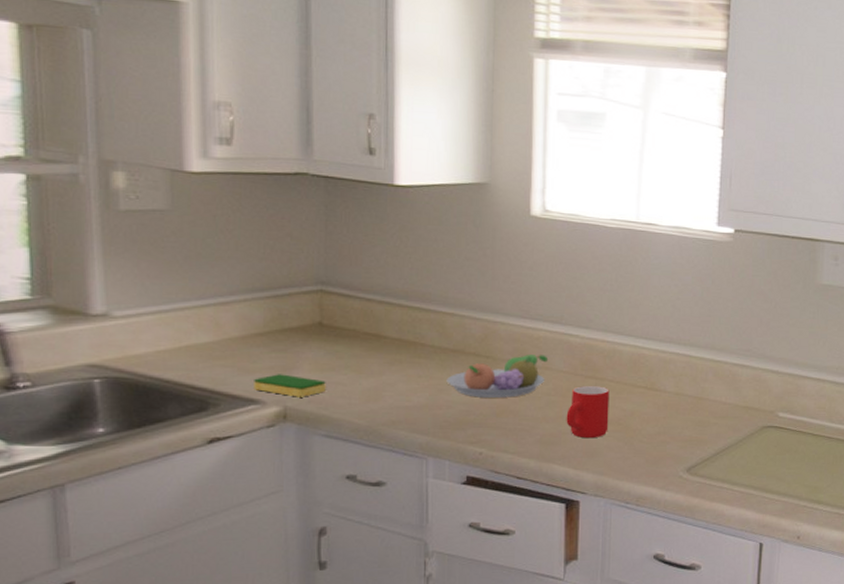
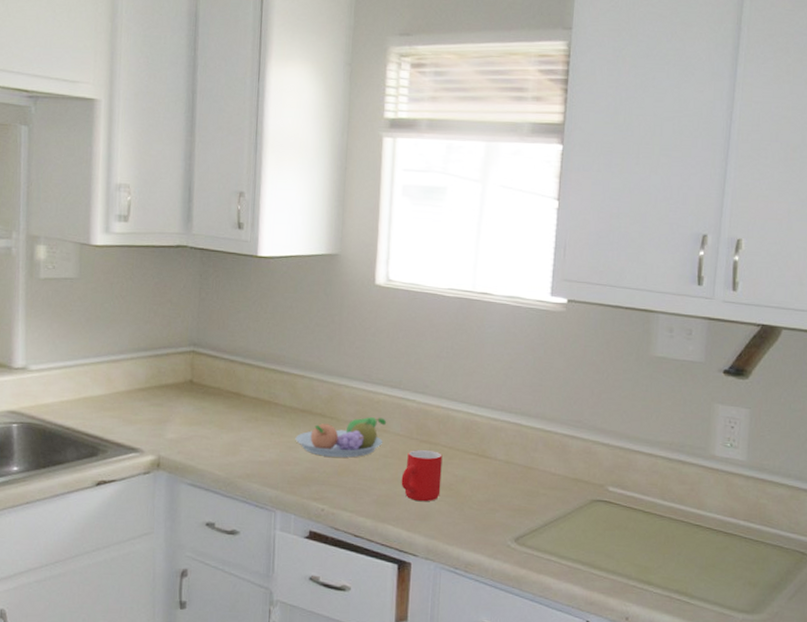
dish sponge: present [254,374,326,397] -> none [135,426,193,448]

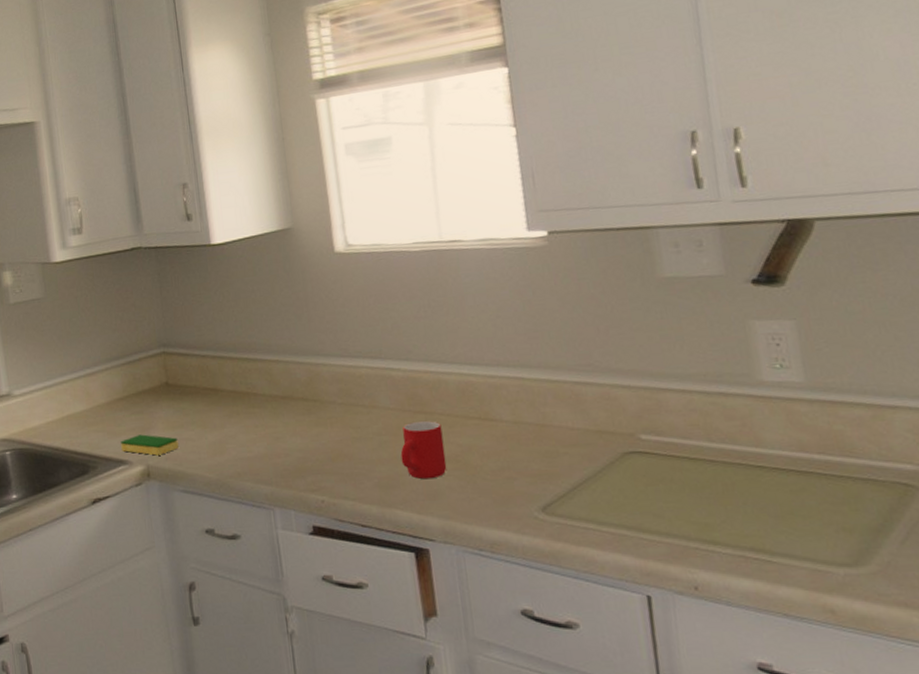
dish sponge: none [135,426,193,448] -> present [121,434,179,456]
fruit bowl: present [295,417,387,458] -> none [280,393,374,443]

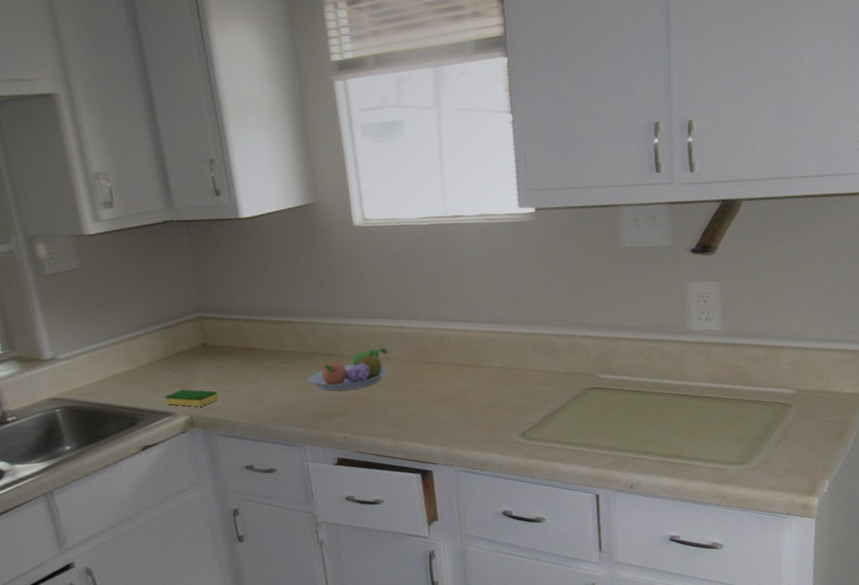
fruit bowl: none [280,393,374,443] -> present [308,348,388,391]
mug: present [400,421,447,480] -> none [410,369,448,417]

